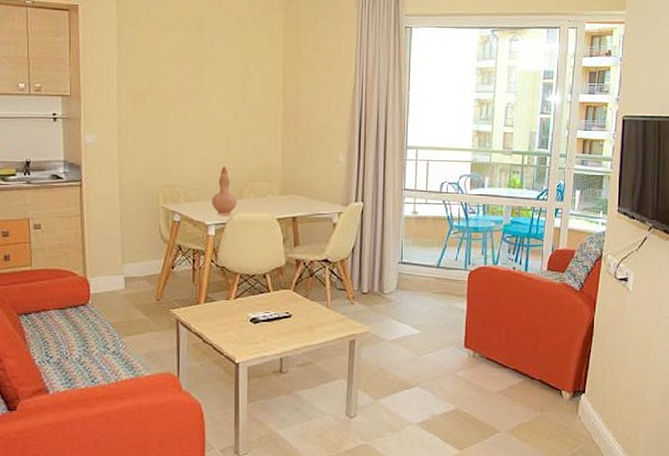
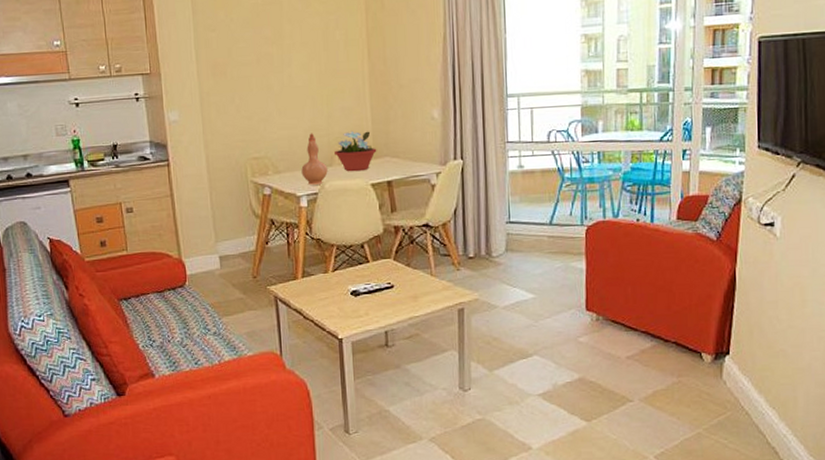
potted flower: none [245,167,285,206] -> present [335,130,377,172]

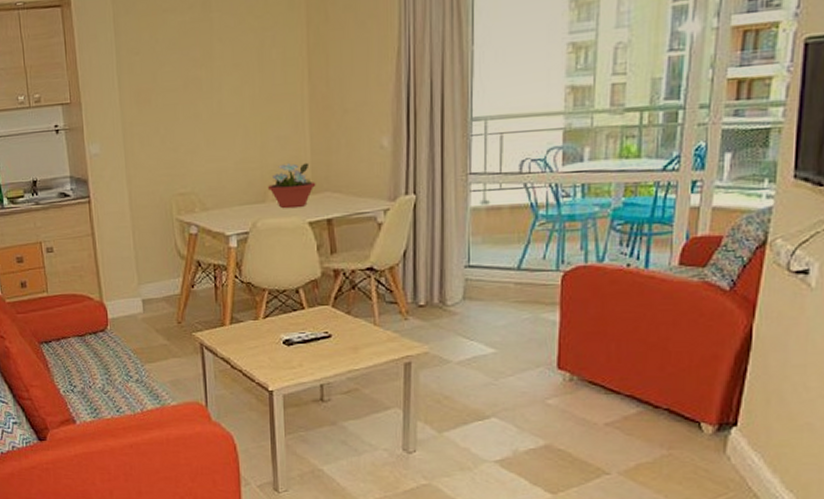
vase: present [301,133,328,185] -> none [231,165,260,223]

